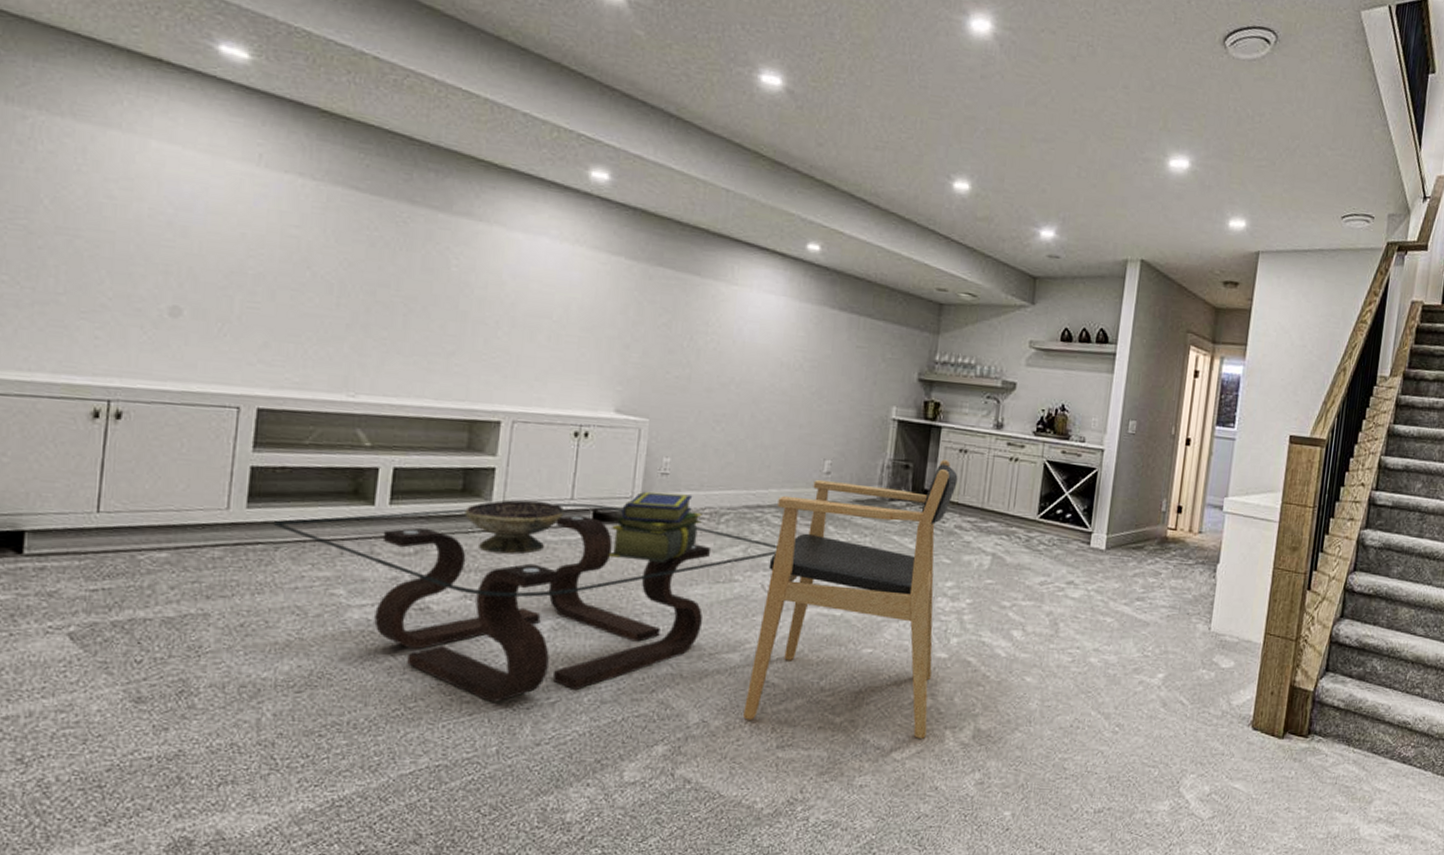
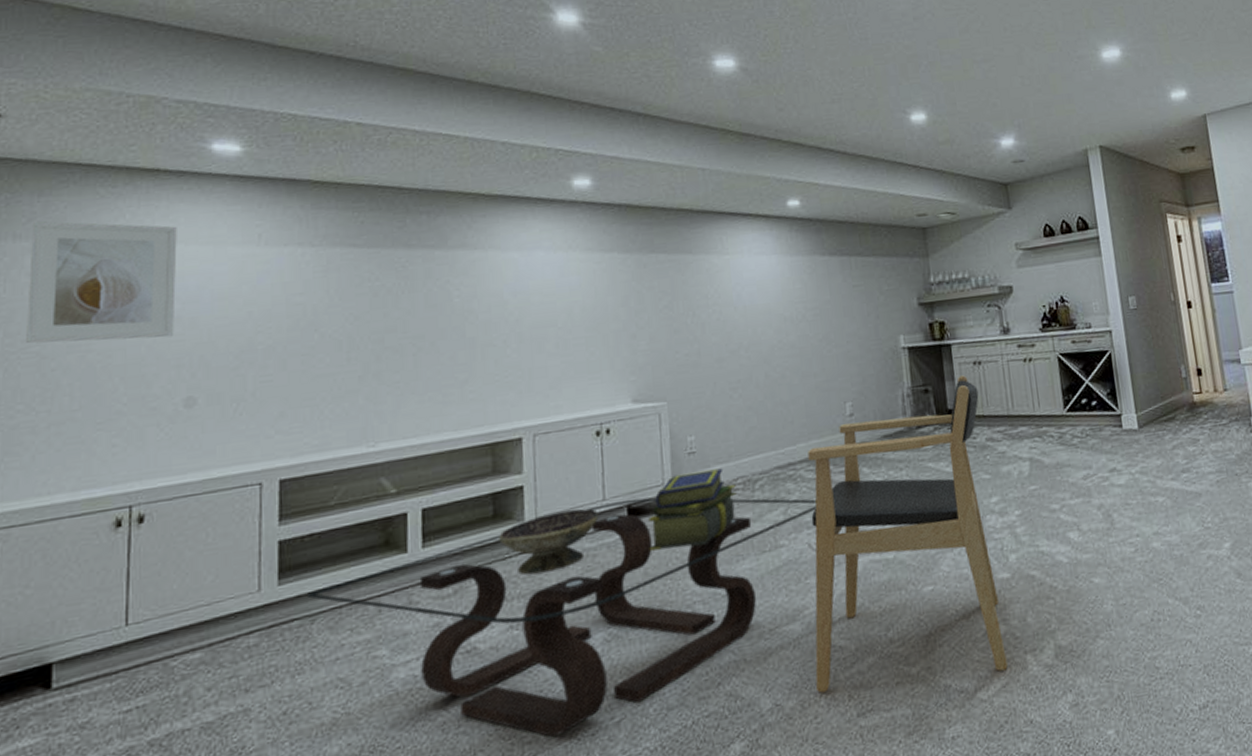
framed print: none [14,86,176,241] -> present [26,221,177,344]

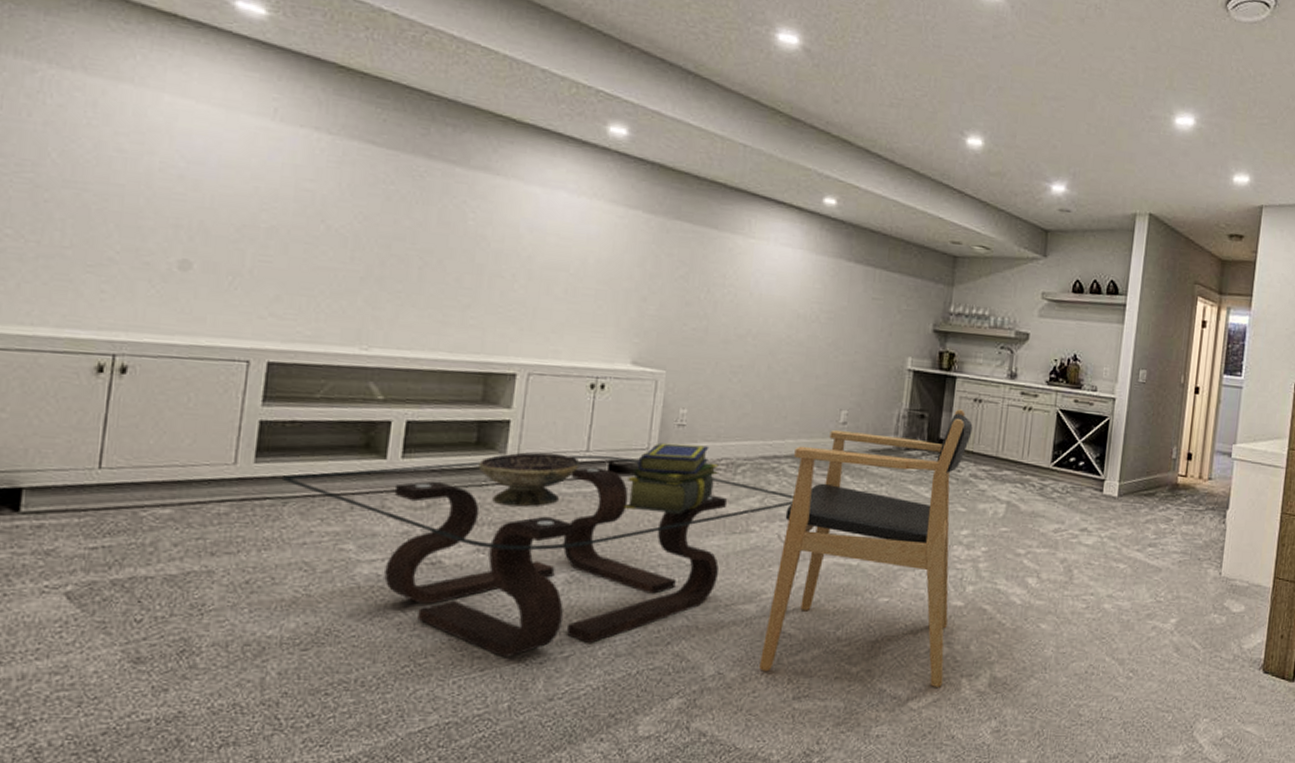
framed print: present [26,221,177,344] -> none [20,40,190,195]

